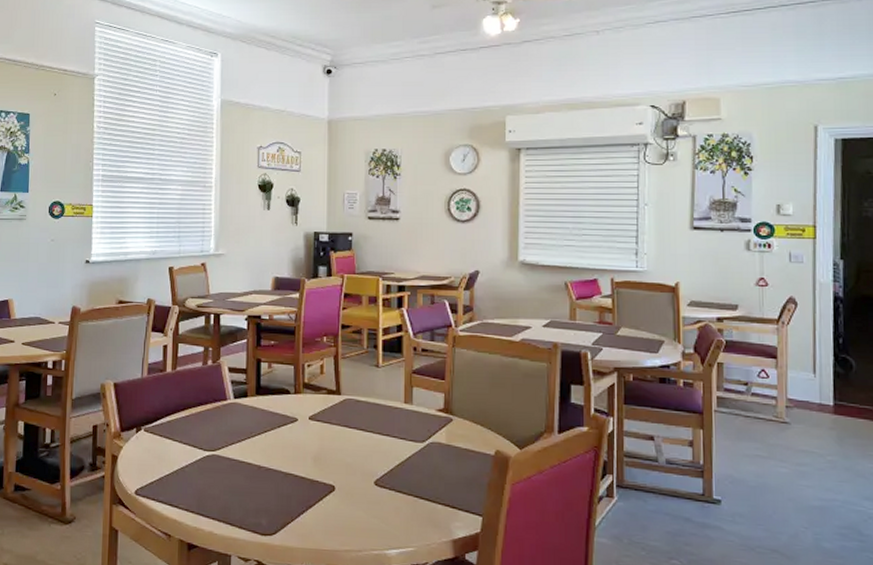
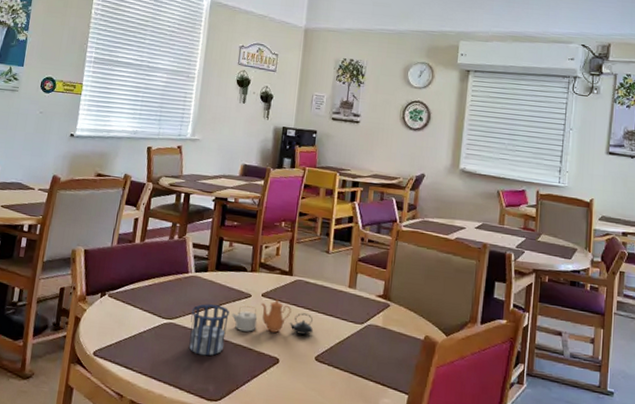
cup: none [235,432,275,488] -> present [189,304,230,356]
teapot: none [278,421,370,459] -> present [231,298,314,335]

